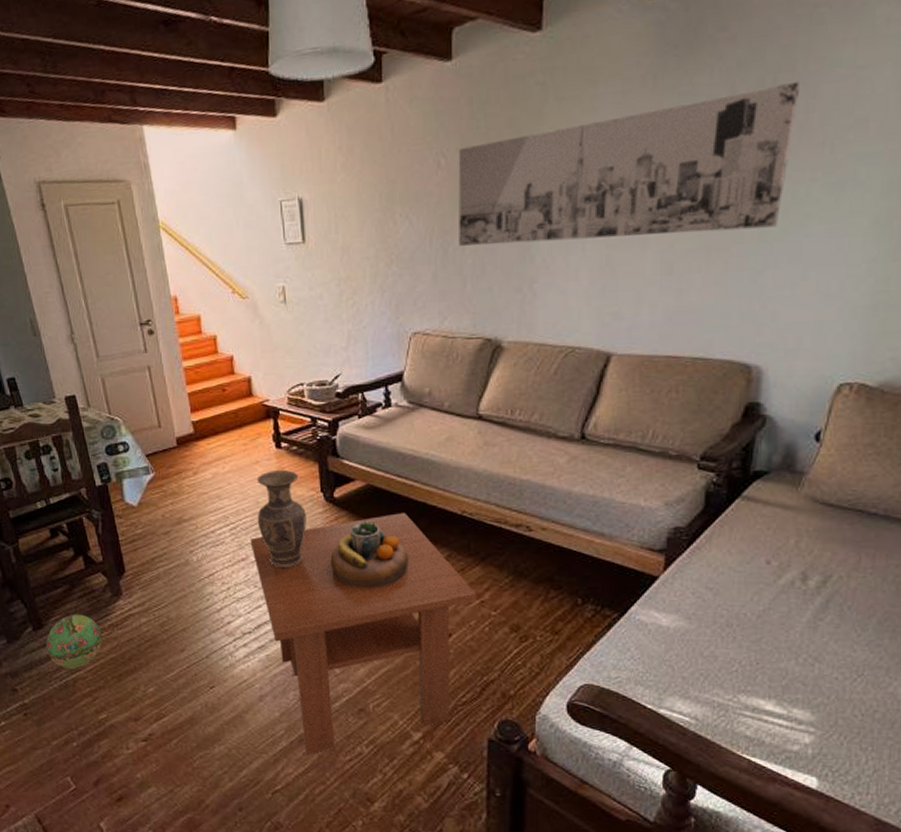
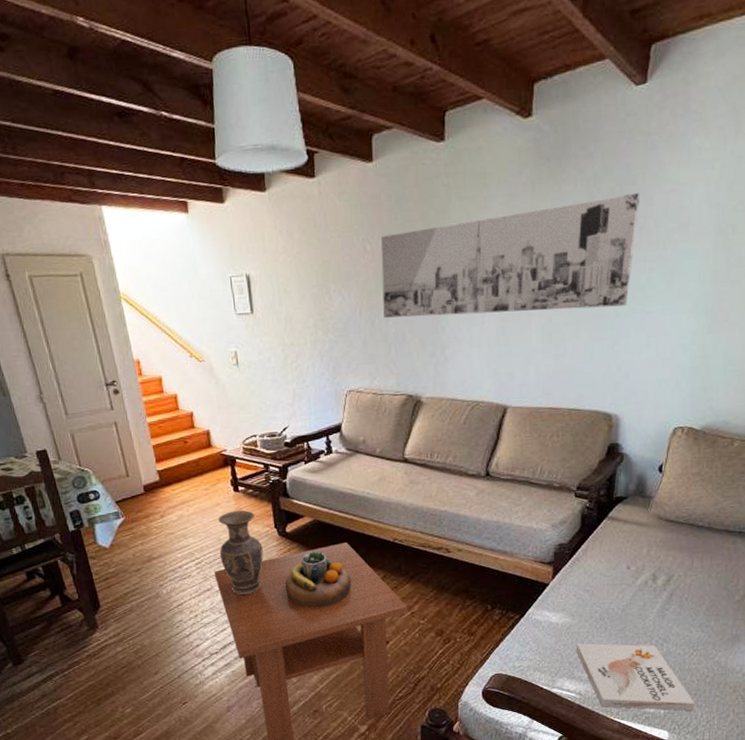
ball: present [45,614,103,669] -> none [26,648,81,698]
book: none [692,654,857,755] -> present [575,643,695,711]

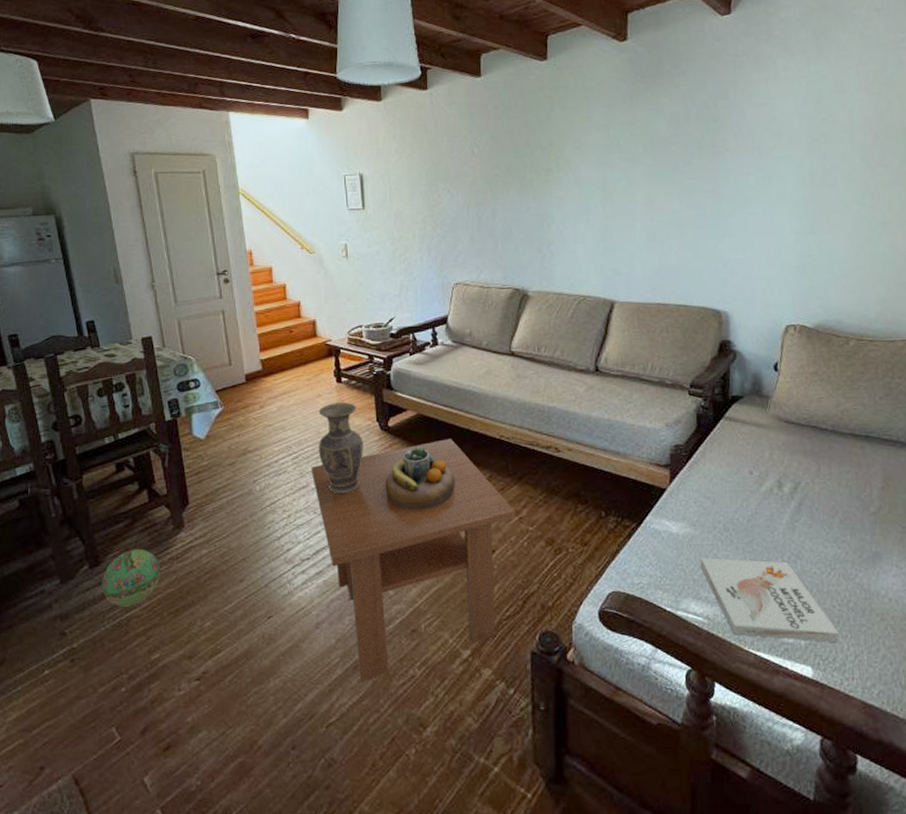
ball: none [26,648,81,698] -> present [101,549,161,607]
wall art: present [381,192,640,318] -> none [488,105,733,215]

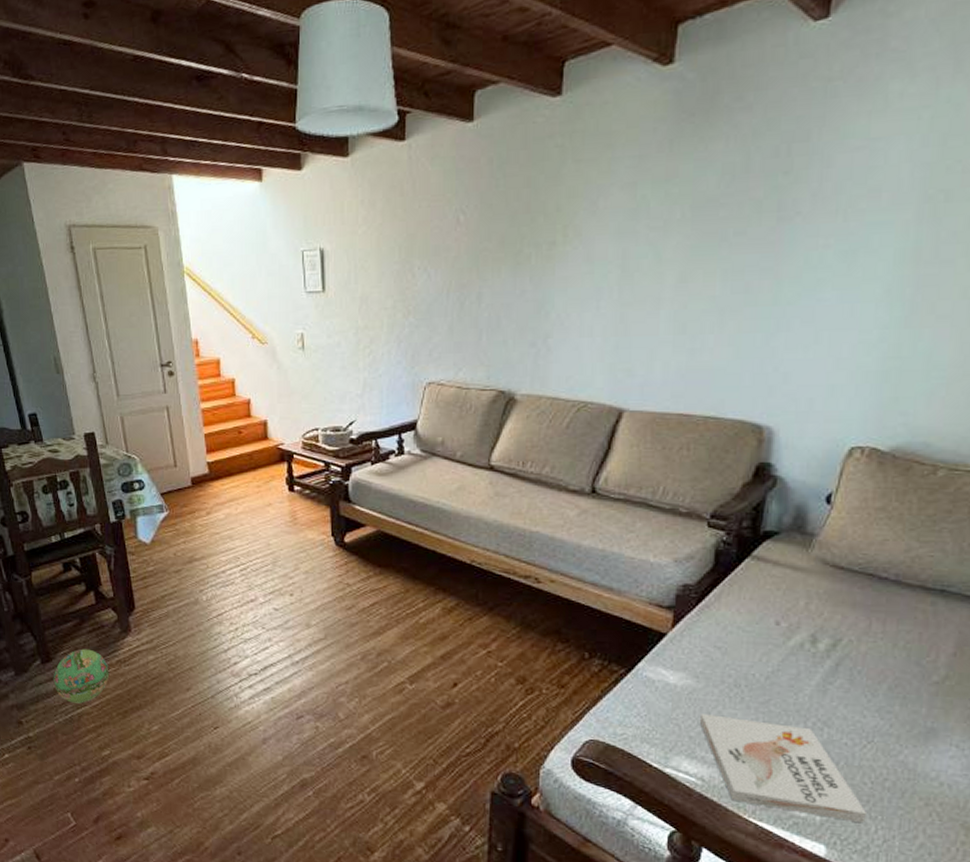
coffee table: present [311,439,516,683] -> none [260,560,484,801]
vase: present [318,402,364,494] -> none [267,513,316,611]
decorative bowl: present [385,446,455,509] -> none [338,566,417,634]

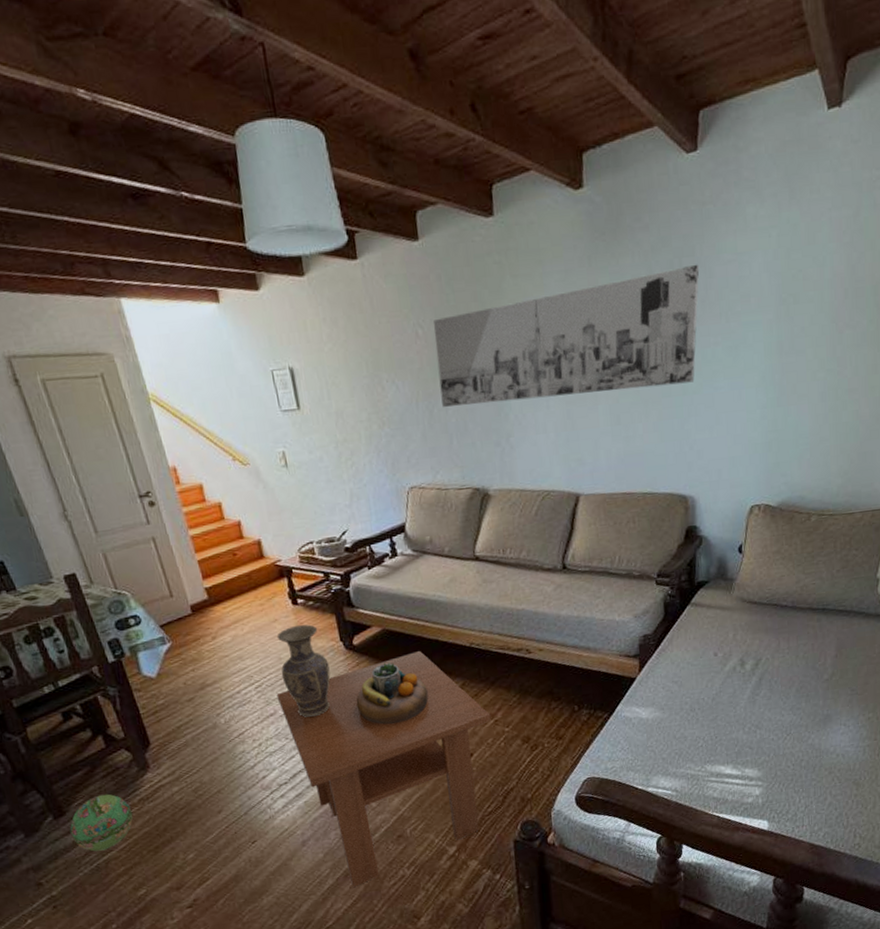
coffee table: none [260,560,484,801] -> present [276,651,491,888]
vase: none [267,513,316,611] -> present [276,624,331,718]
decorative bowl: none [338,566,417,634] -> present [356,662,429,725]
wall art: none [475,151,815,300] -> present [434,264,700,407]
book: present [699,714,866,824] -> none [668,733,792,802]

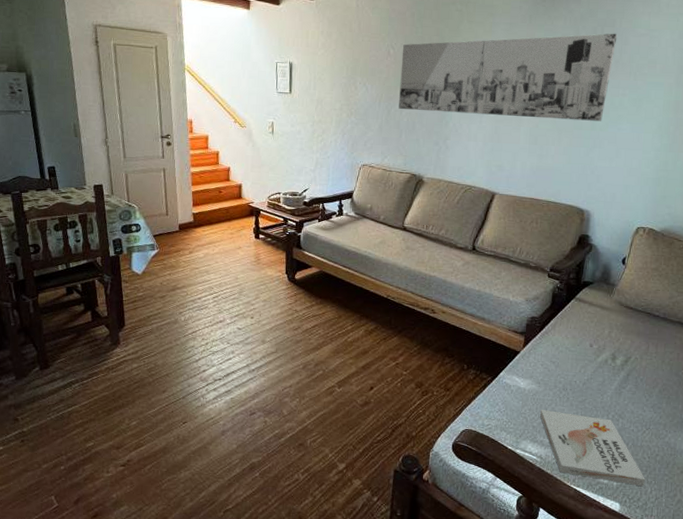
ball: present [70,794,133,852] -> none [49,358,99,403]
vase: present [276,624,331,718] -> none [235,255,273,331]
coffee table: present [276,651,491,888] -> none [228,294,394,481]
decorative bowl: present [356,662,429,725] -> none [288,297,346,349]
book: none [668,733,792,802] -> present [539,410,645,487]

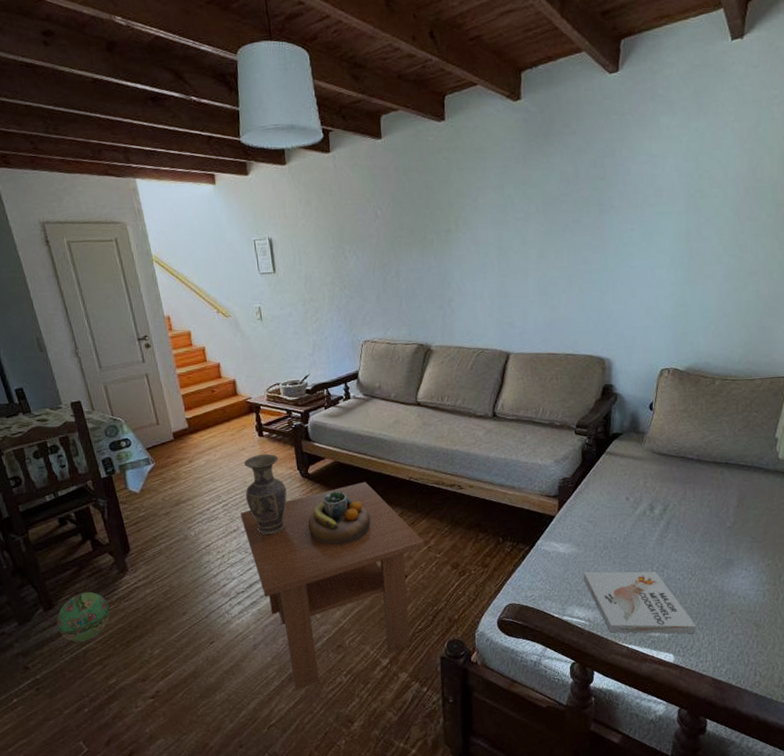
ball: none [49,358,99,403] -> present [56,591,111,642]
coffee table: none [228,294,394,481] -> present [240,482,425,691]
vase: none [235,255,273,331] -> present [243,454,287,535]
decorative bowl: none [288,297,346,349] -> present [308,490,371,545]
wall art: present [399,33,618,121] -> none [390,163,619,275]

